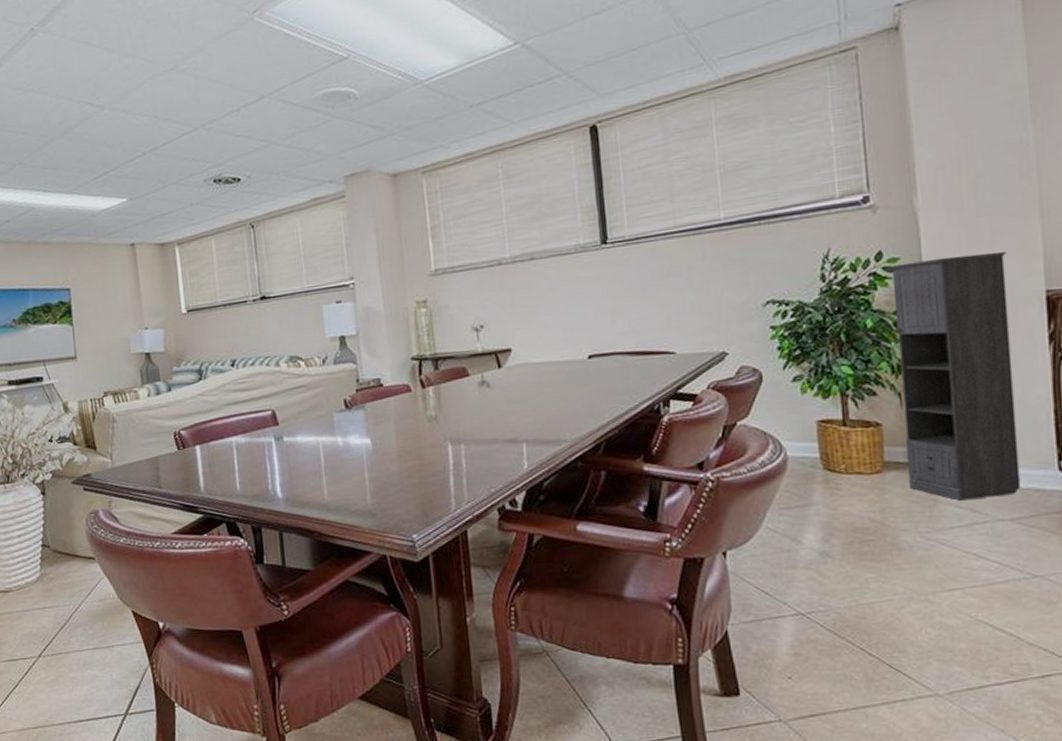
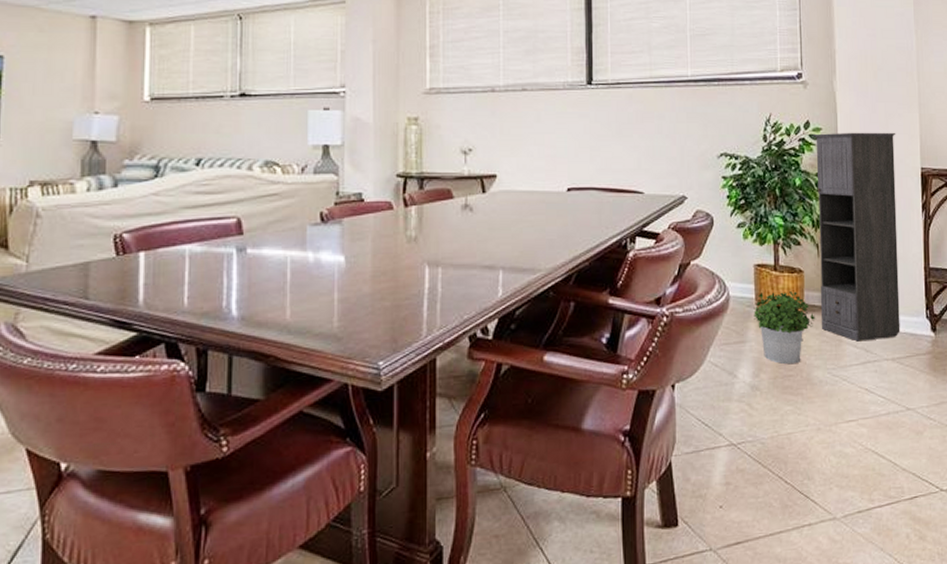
potted plant: none [819,447,903,529] -> present [754,291,817,365]

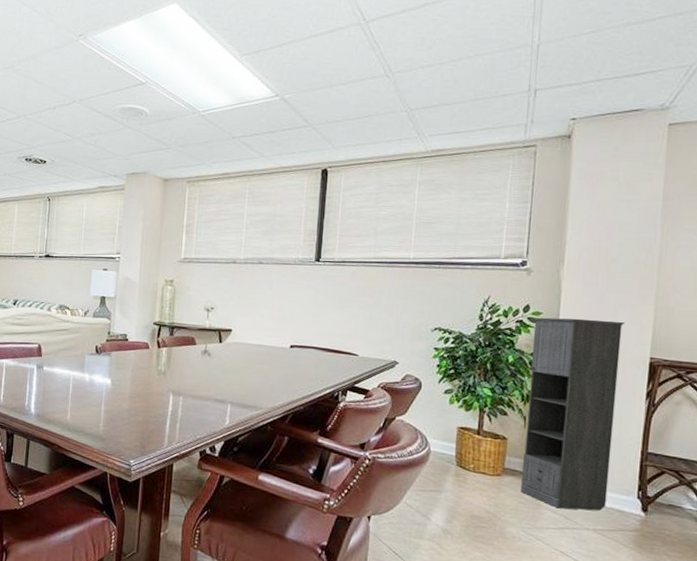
potted plant: present [754,291,817,365] -> none [452,452,516,518]

